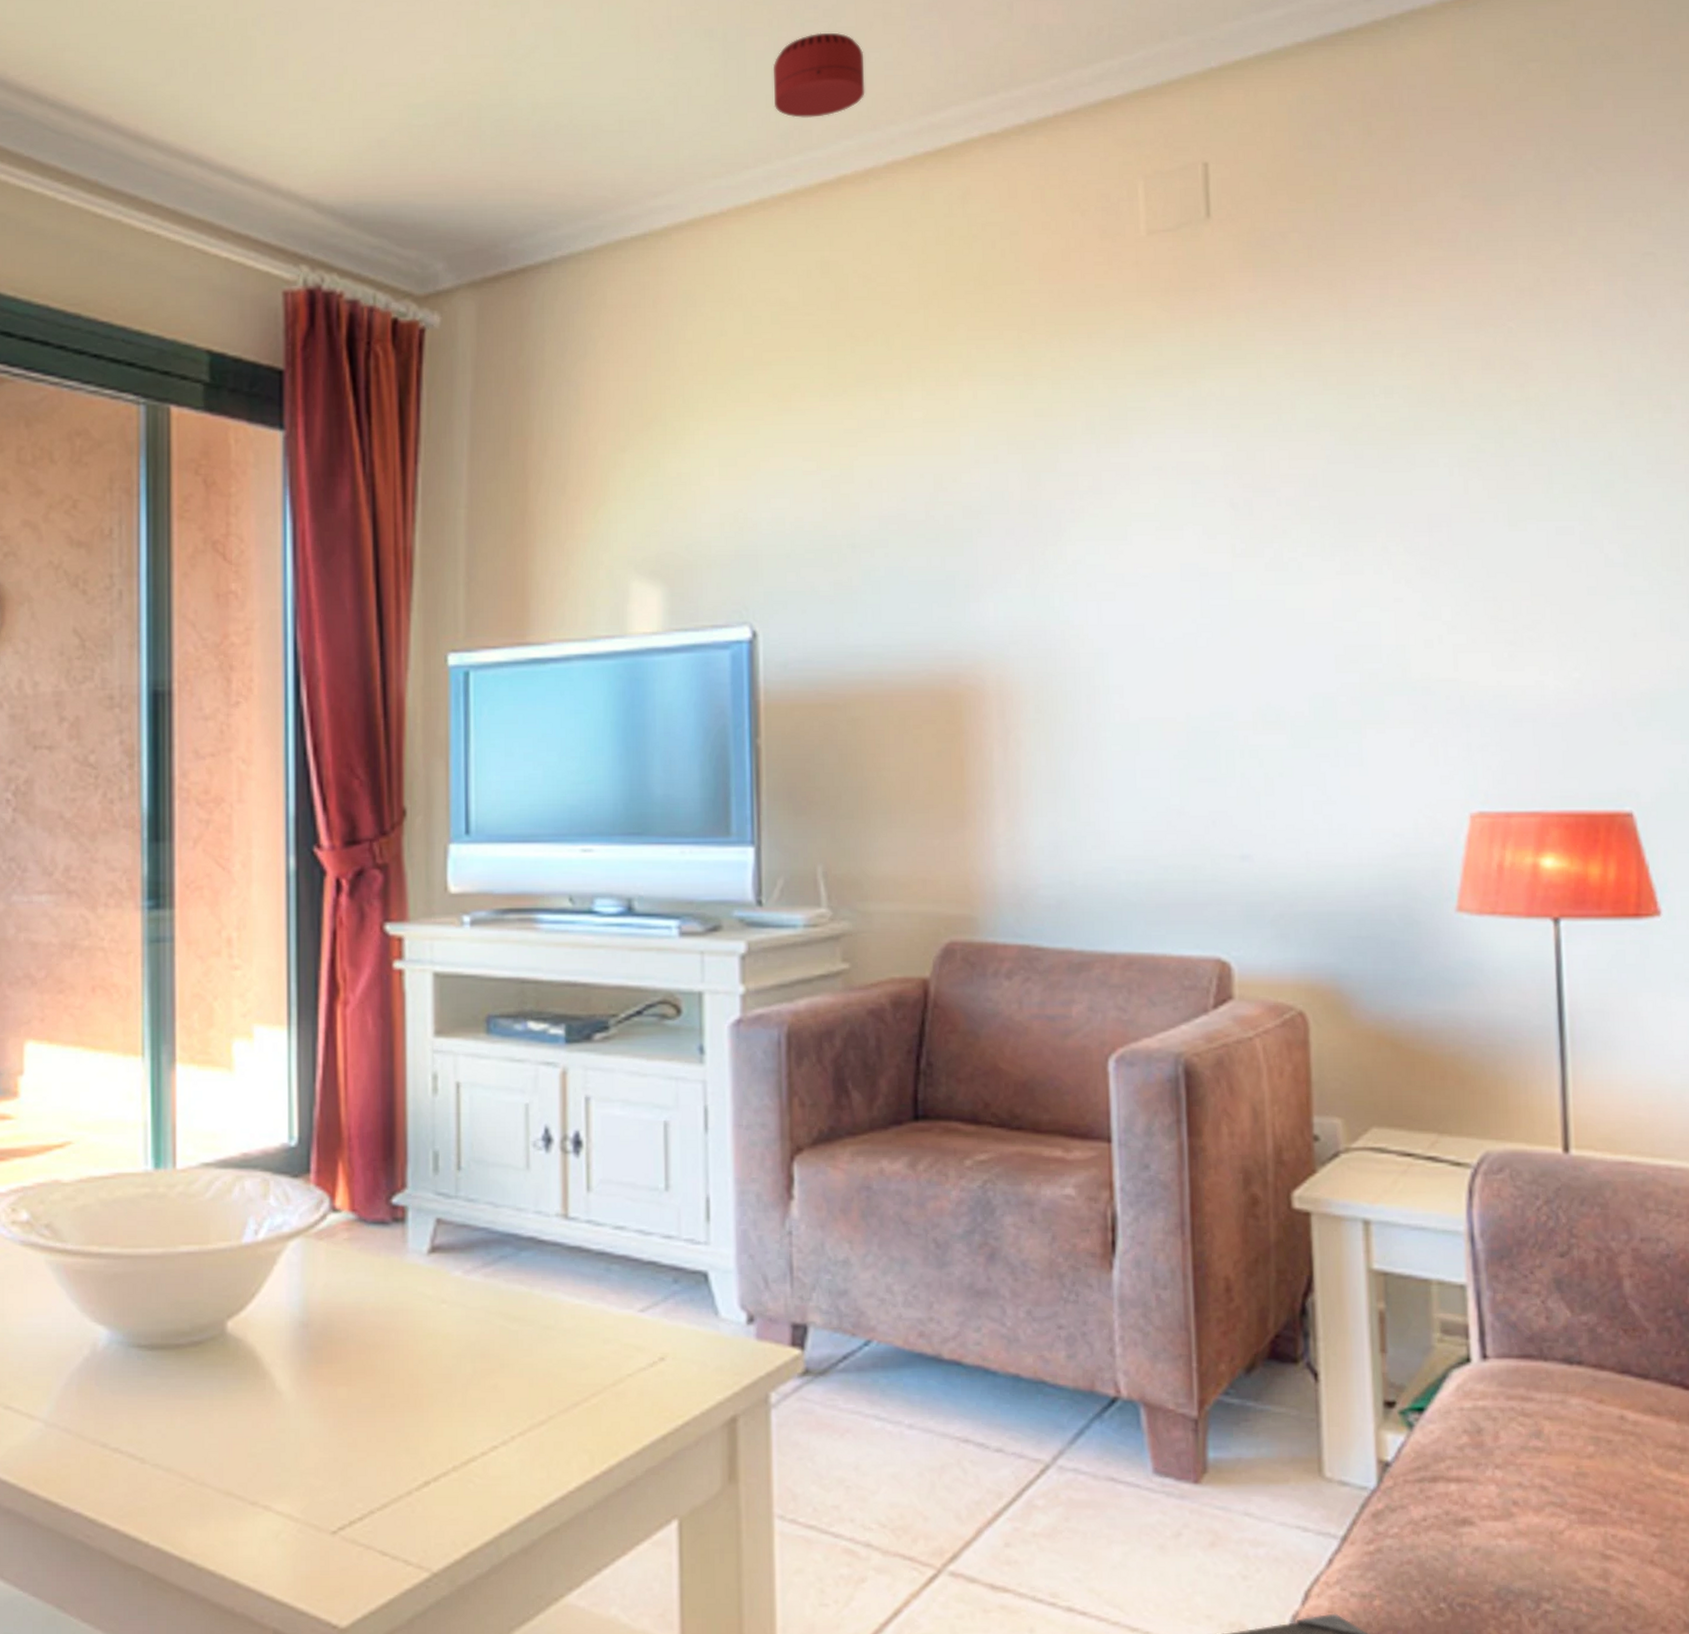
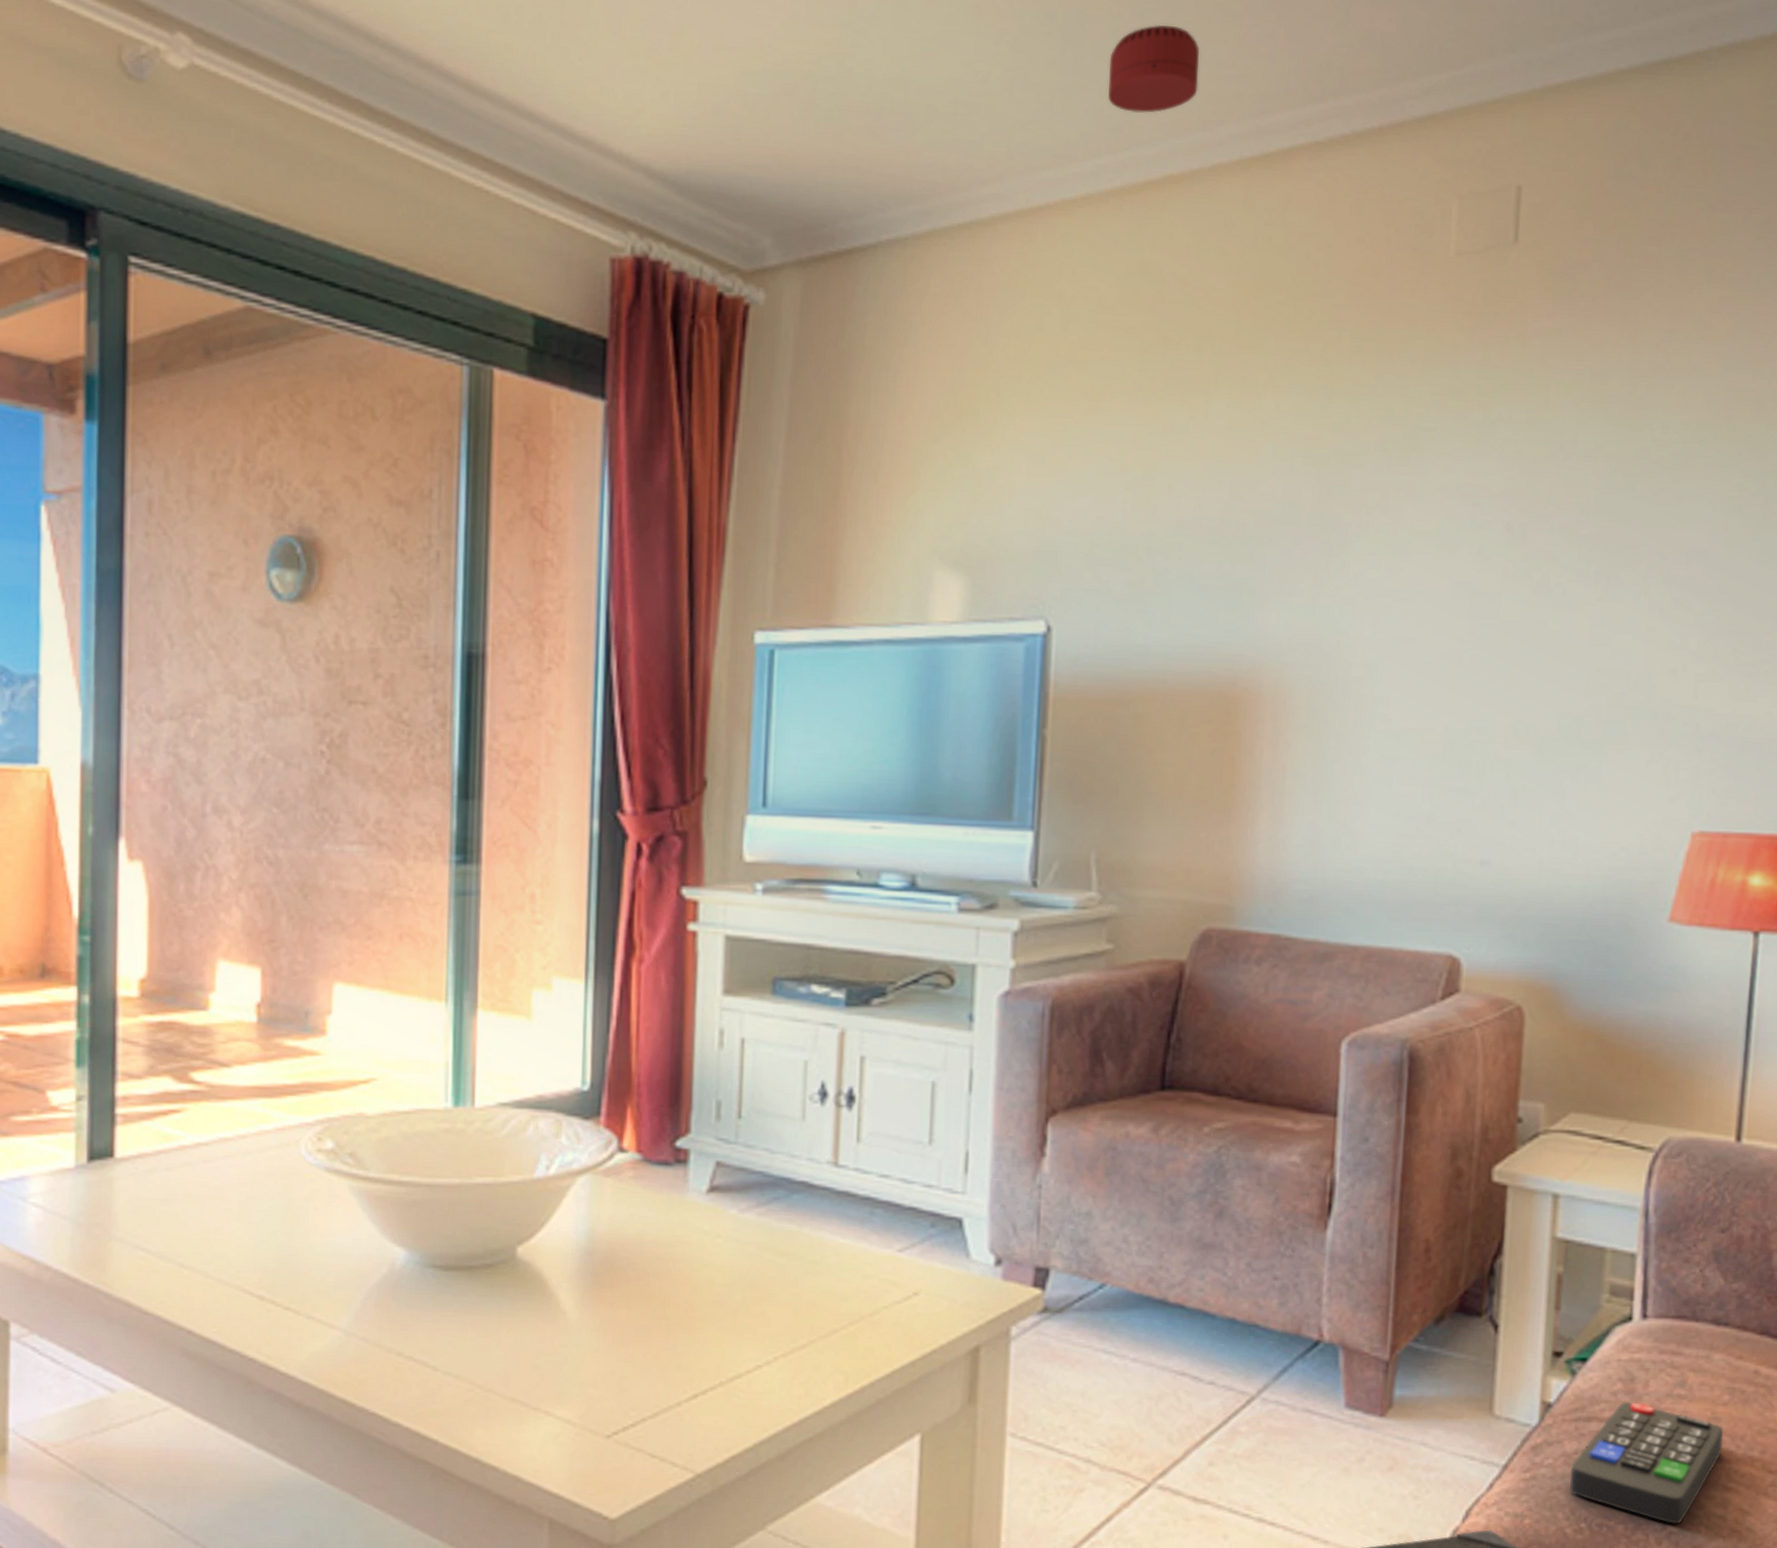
remote control: none [1420,1457,1594,1601] -> present [1569,1402,1724,1524]

